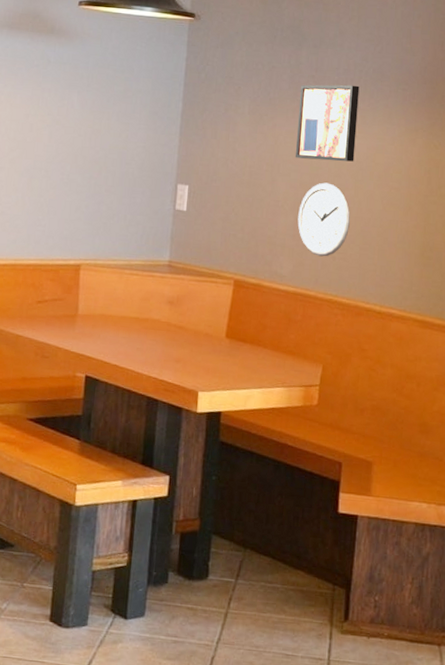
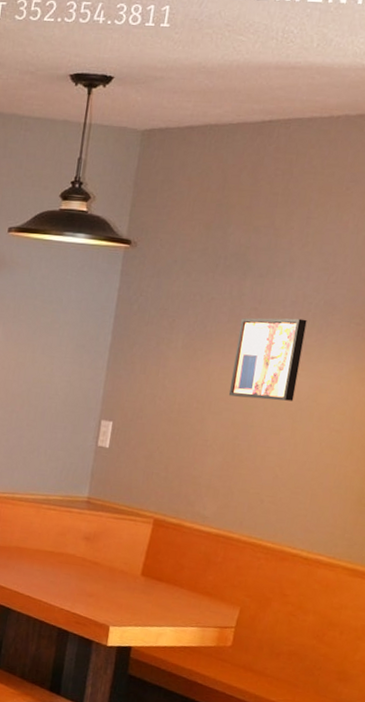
wall clock: present [297,182,350,257] -> none [225,422,284,500]

